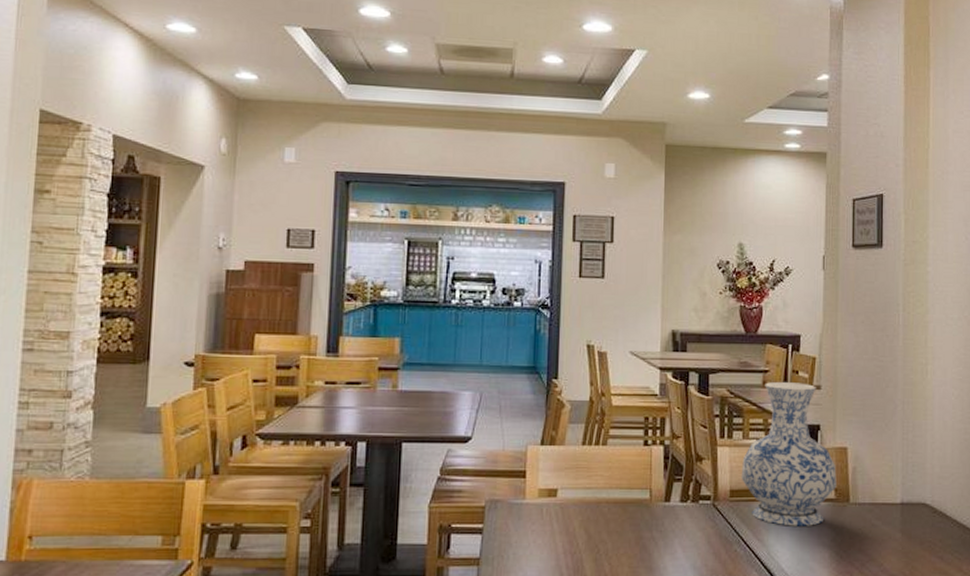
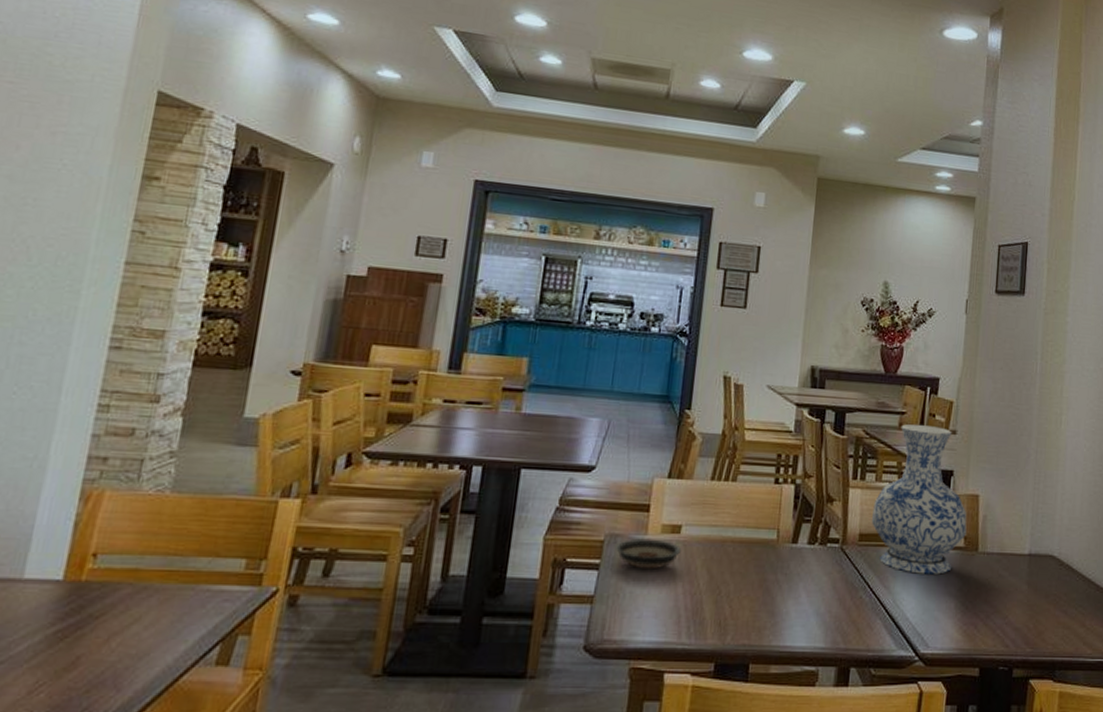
saucer: none [497,503,559,532] -> present [616,538,682,570]

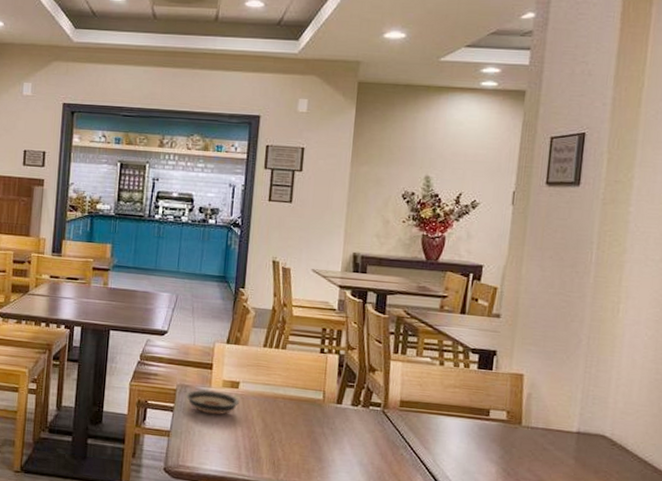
vase: present [871,424,967,575] -> none [412,307,510,442]

